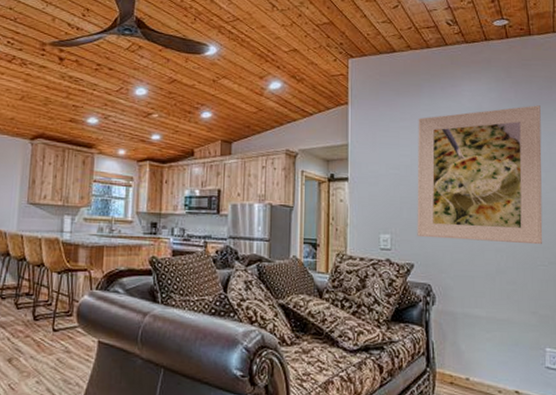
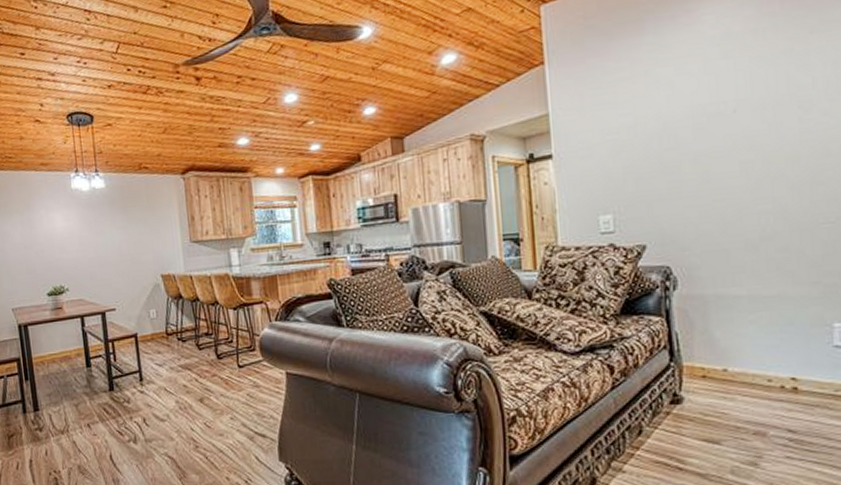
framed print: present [417,105,543,245] -> none [640,12,827,212]

